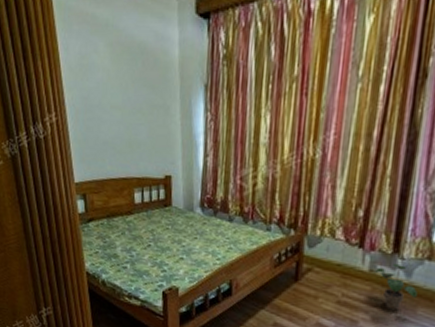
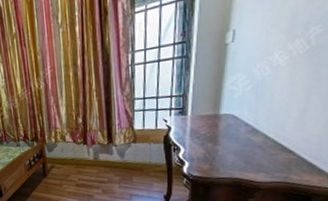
potted plant: present [374,264,418,311] -> none [97,150,131,183]

